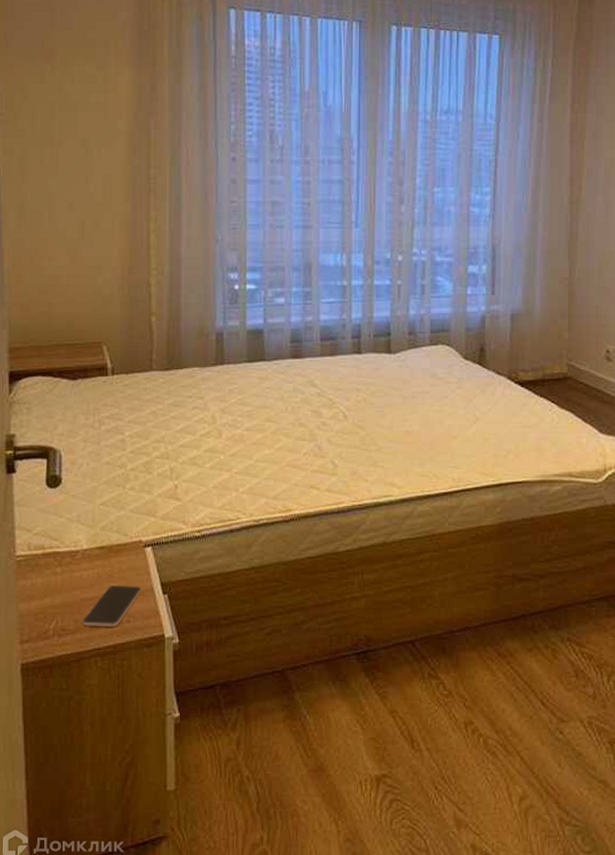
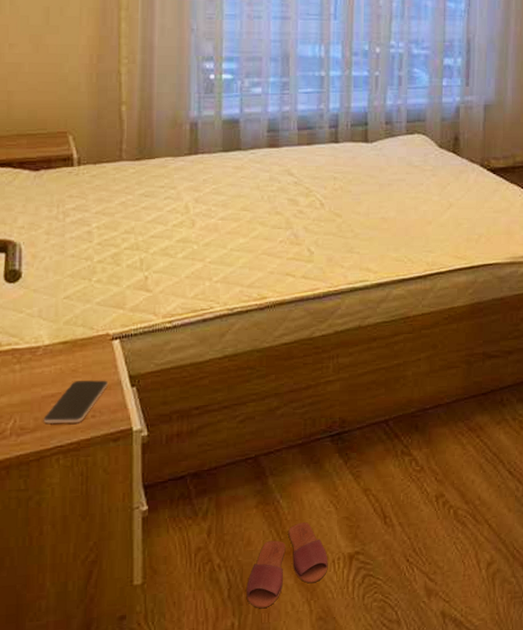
slippers: none [274,740,355,825] -> present [246,522,328,609]

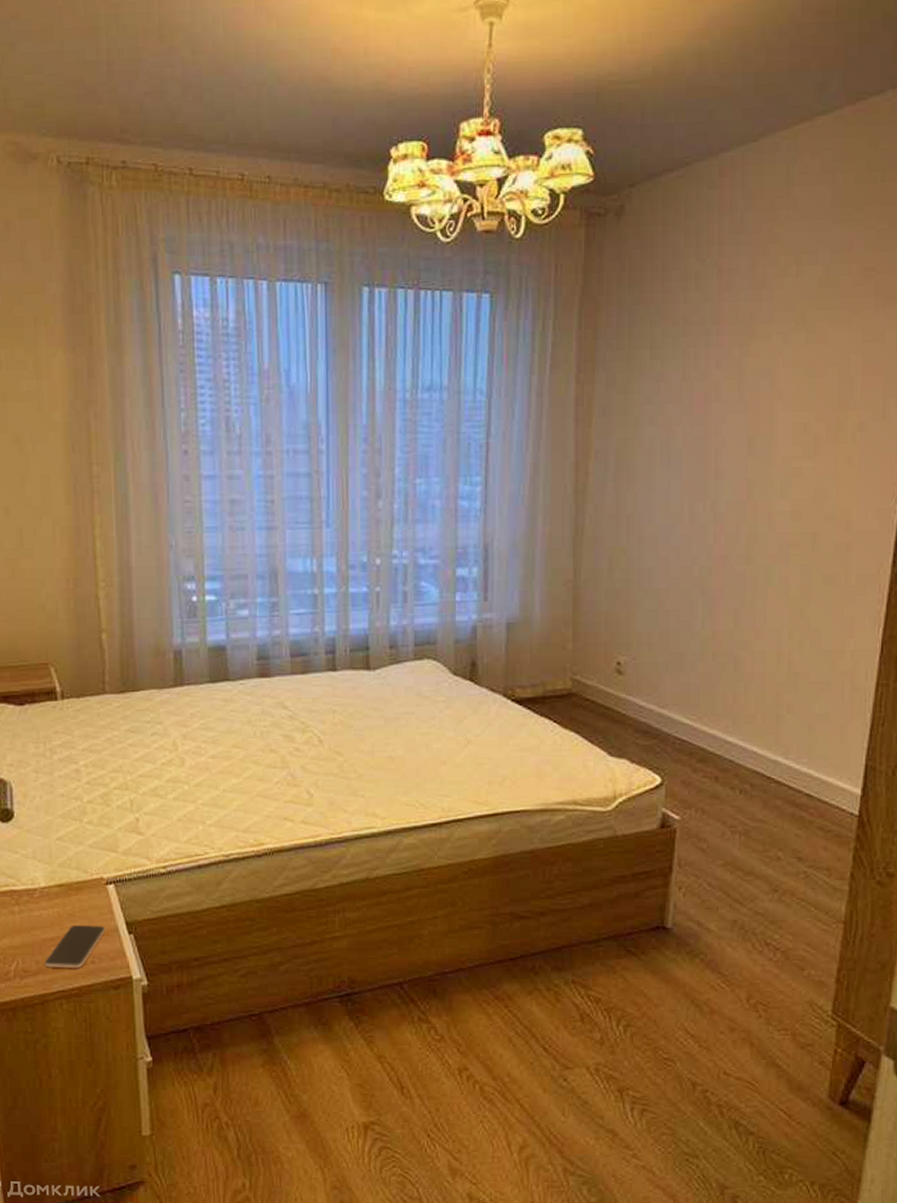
slippers: present [246,522,328,609] -> none [256,1086,342,1172]

